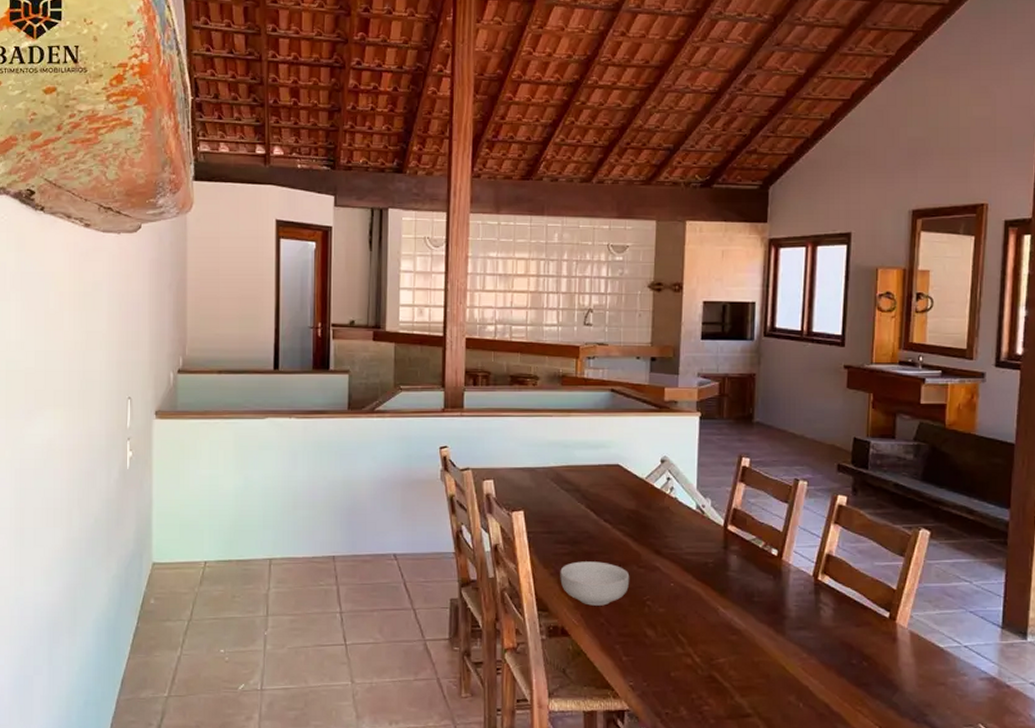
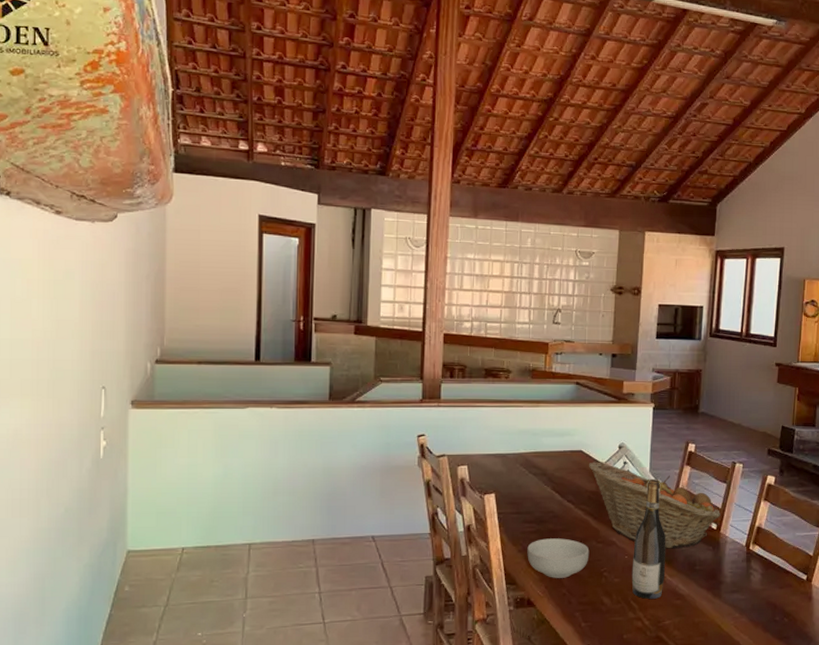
fruit basket: none [627,477,783,577] -> present [589,462,721,549]
wine bottle: none [679,497,718,633] -> present [631,478,666,599]

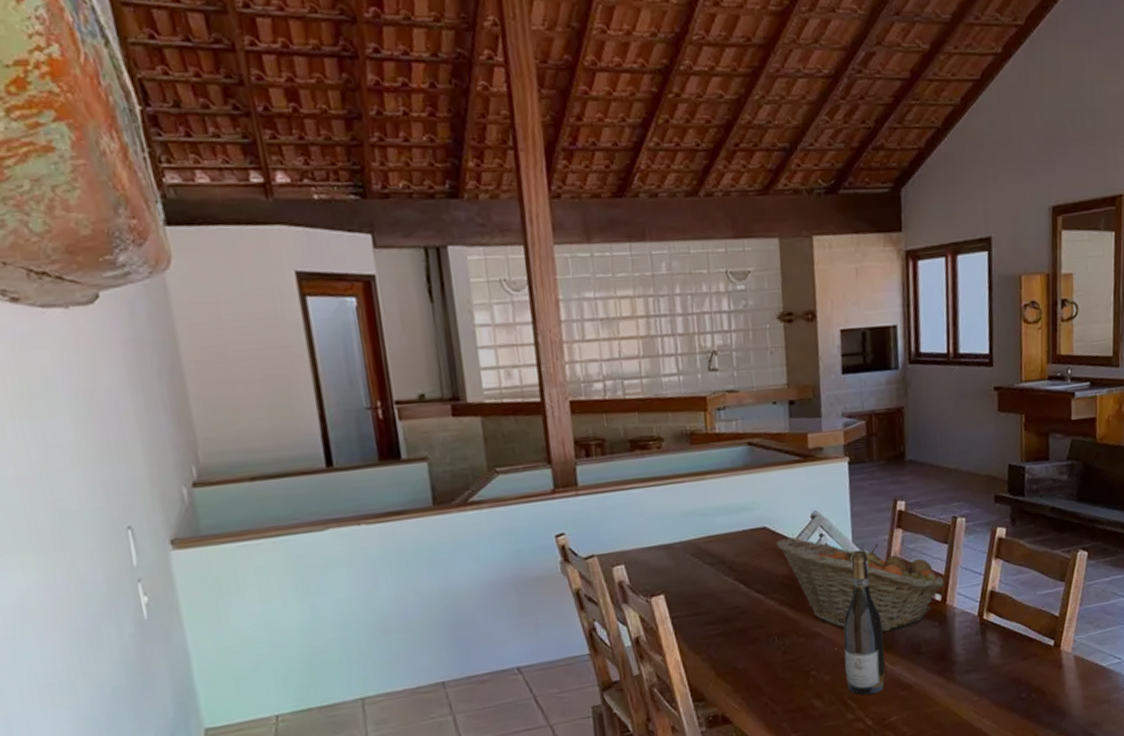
cereal bowl: present [527,538,590,578] -> none [713,637,791,687]

